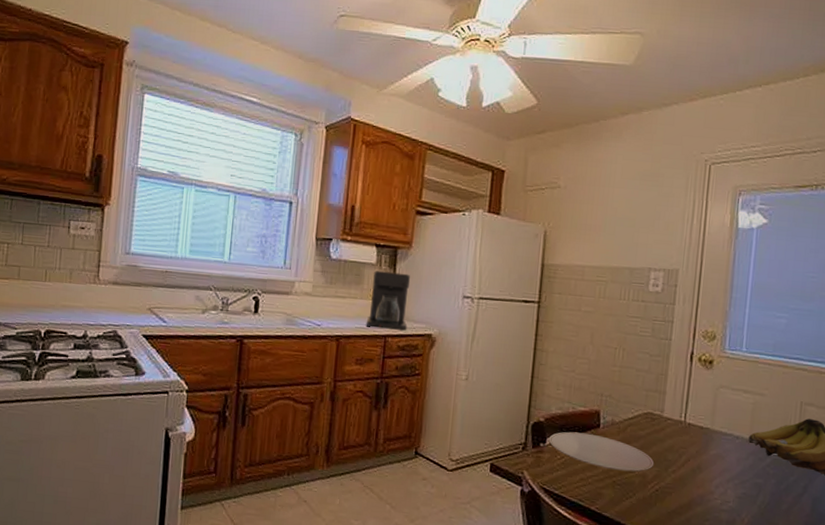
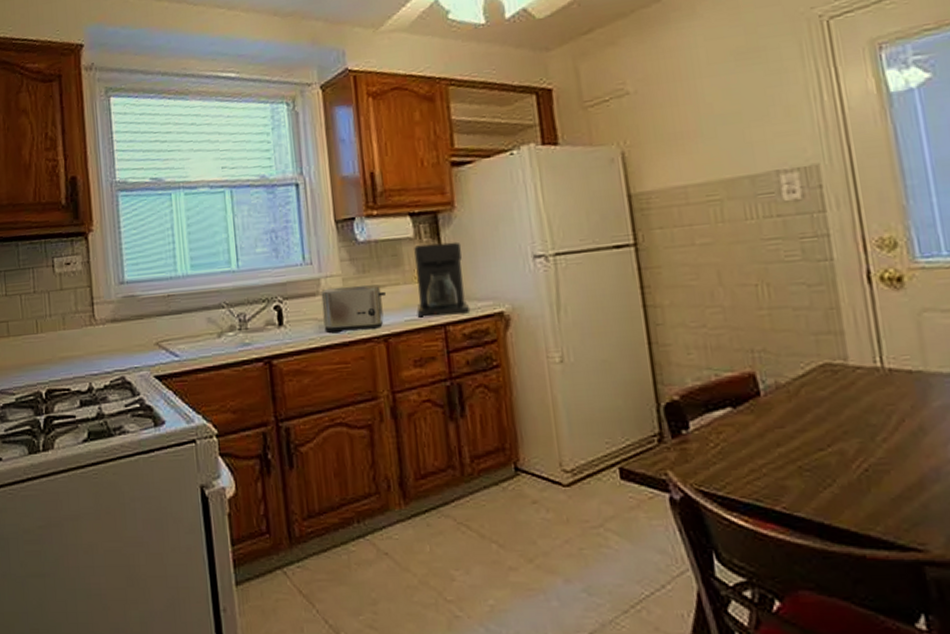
toaster: none [291,290,345,331] -> present [321,284,386,333]
plate: present [548,431,655,472] -> none [691,406,853,452]

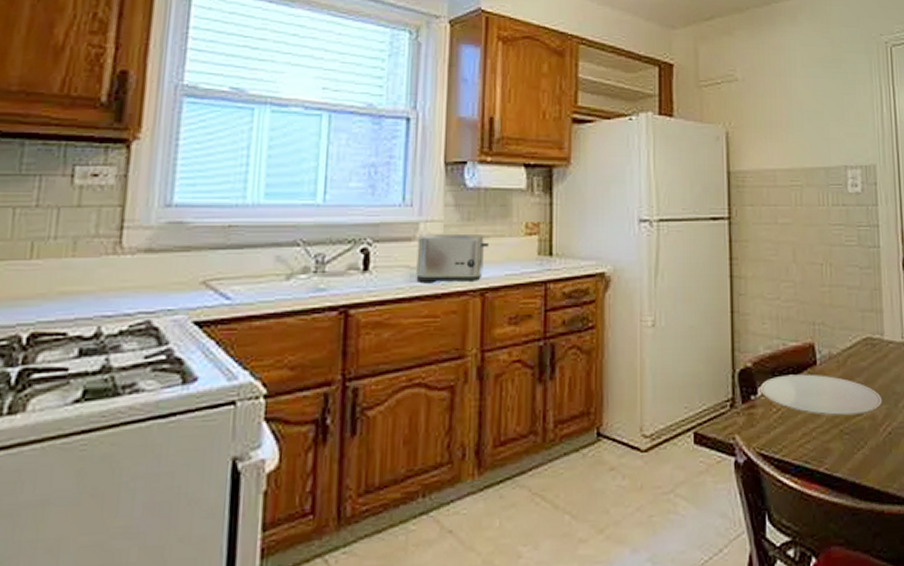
coffee maker: present [414,241,471,318] -> none [519,198,573,273]
plate: none [691,406,853,452] -> present [760,374,883,416]

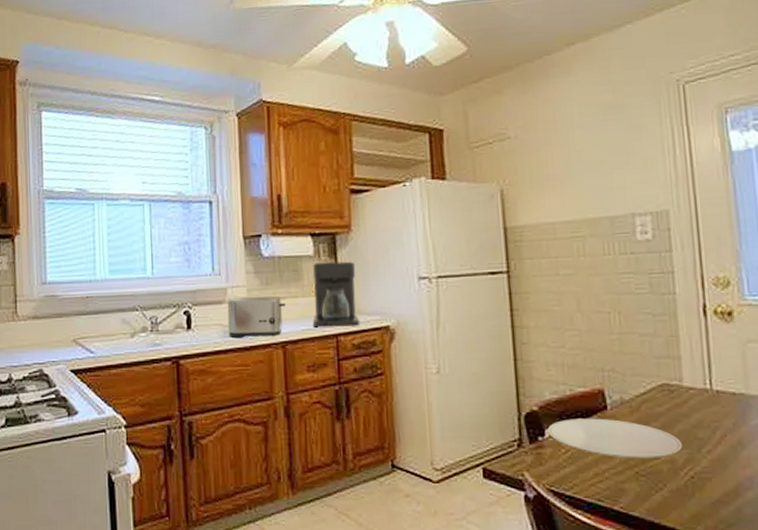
coffee maker: none [519,198,573,273] -> present [312,261,361,328]

